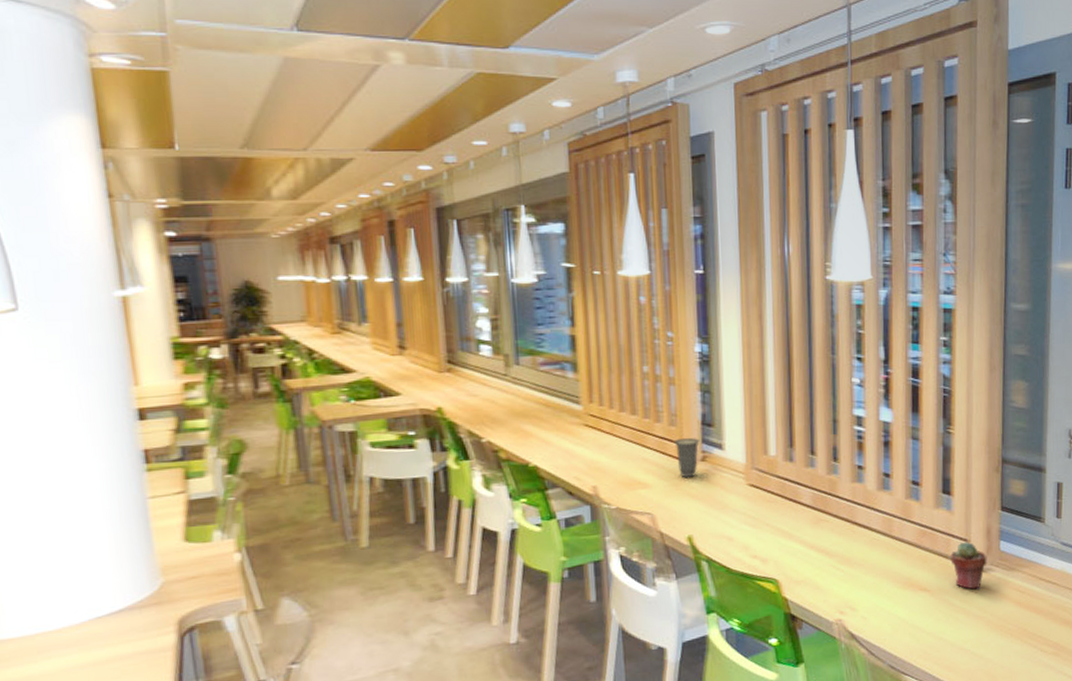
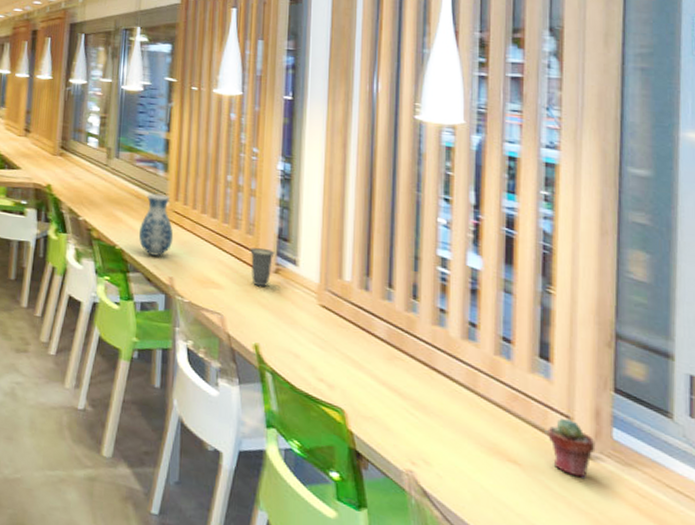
vase: none [554,398,593,468] -> present [139,193,174,257]

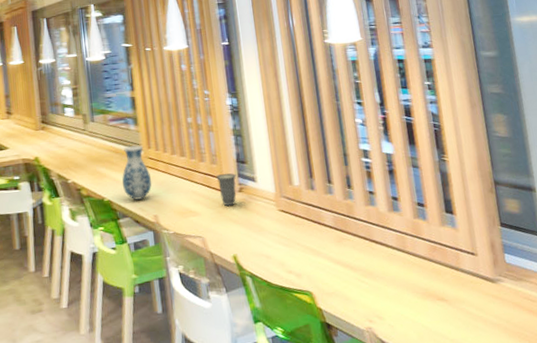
potted succulent: present [548,417,596,479] -> none [461,255,496,299]

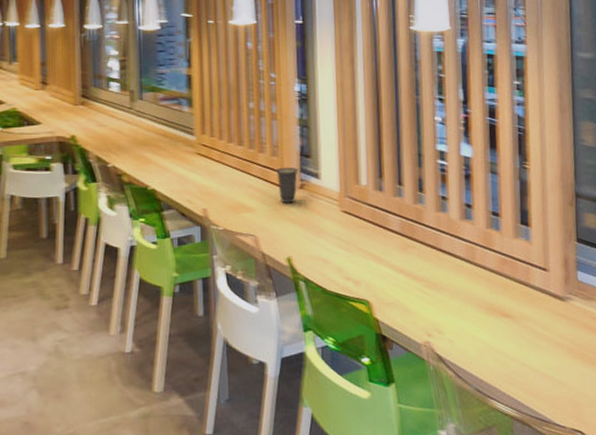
vase: present [122,145,152,201] -> none [170,129,204,192]

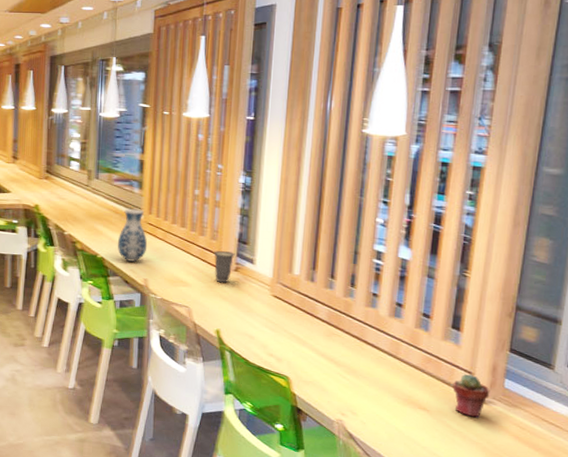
vase: none [170,129,204,192] -> present [118,208,148,263]
potted succulent: none [530,270,566,318] -> present [452,373,490,418]

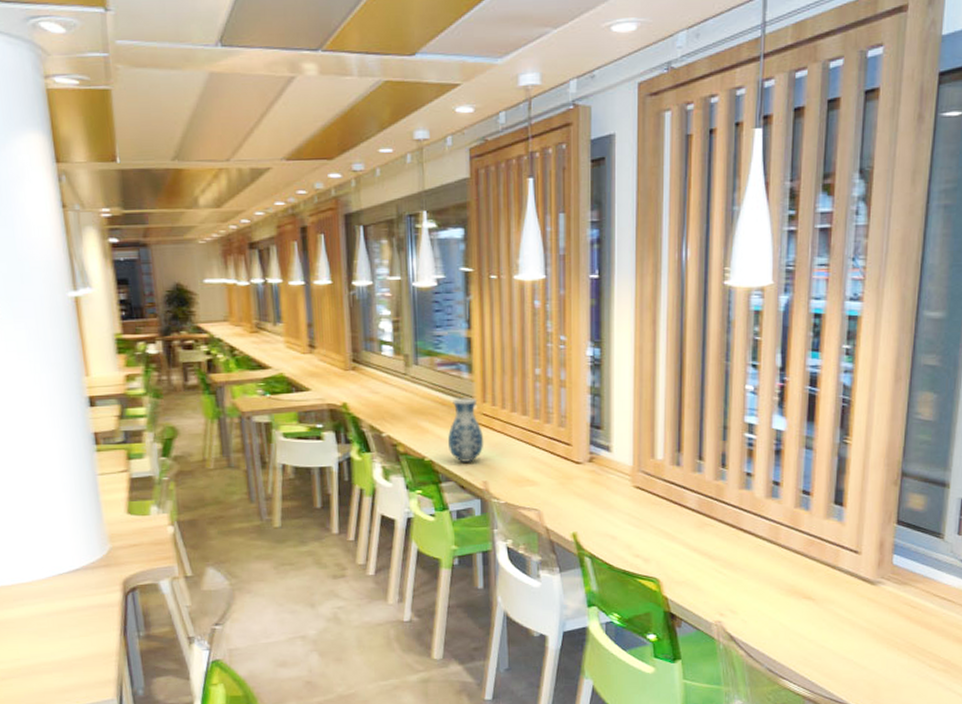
cup: present [213,250,235,284] -> none [562,438,588,478]
potted succulent: present [452,373,490,418] -> none [838,553,878,601]

